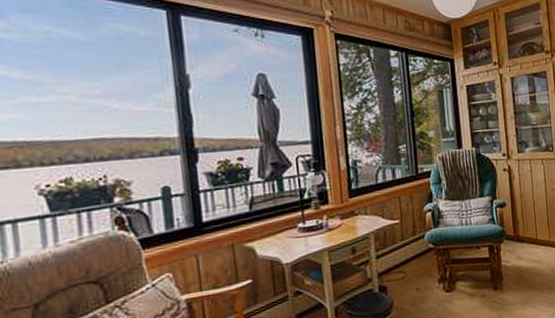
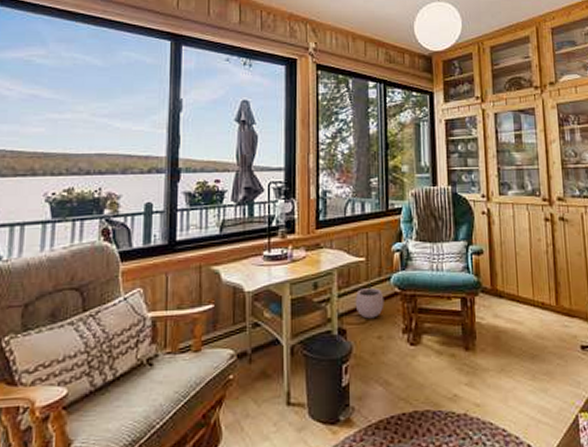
plant pot: none [392,240,420,275] -> present [355,281,384,319]

